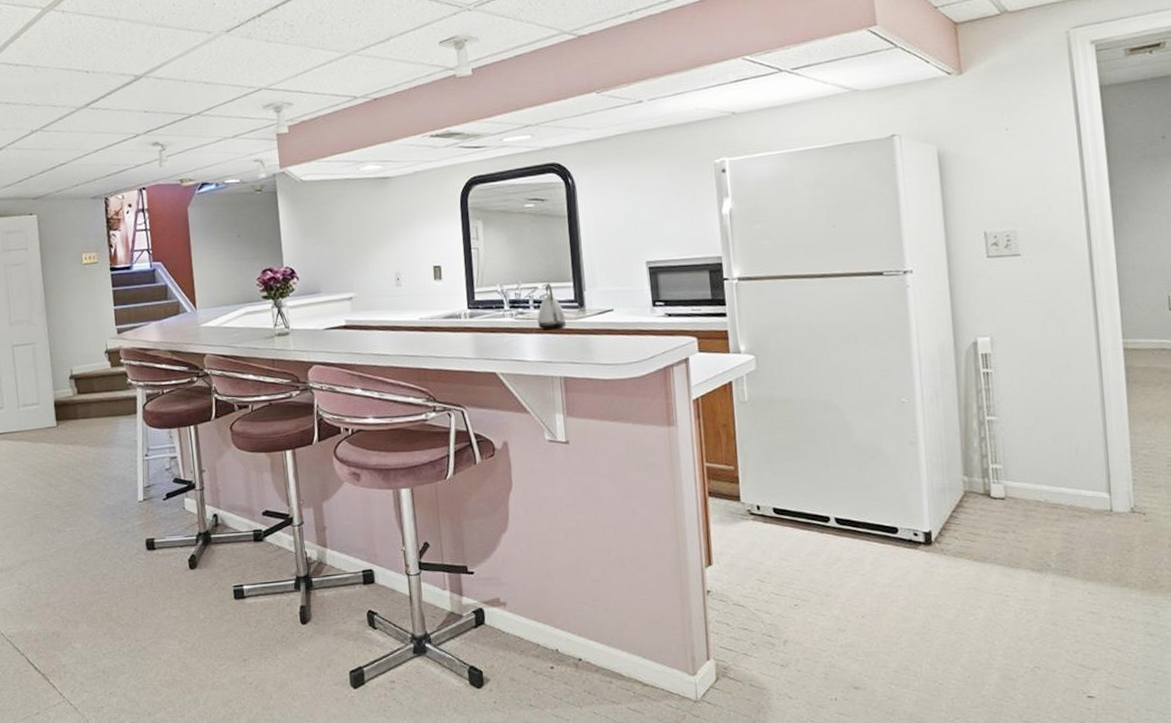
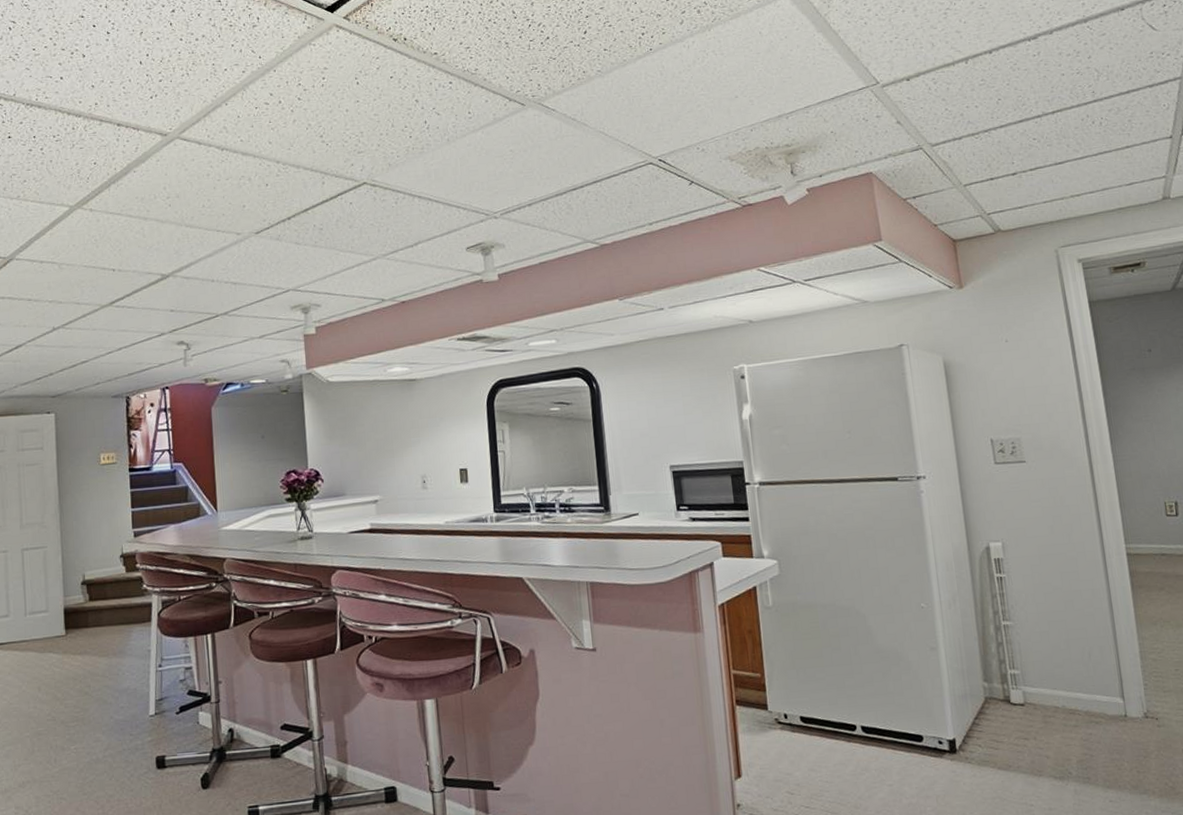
kettle: present [537,283,567,330] -> none [563,487,592,534]

